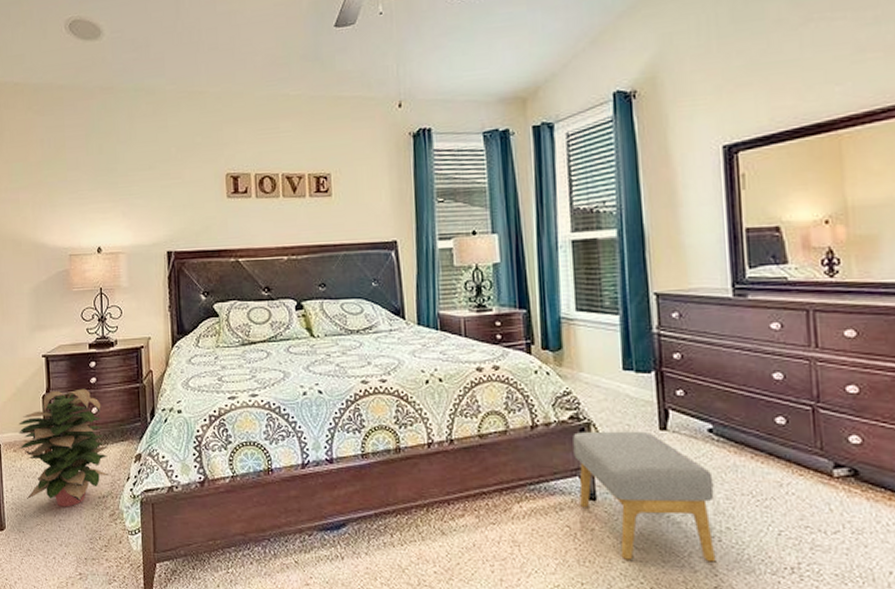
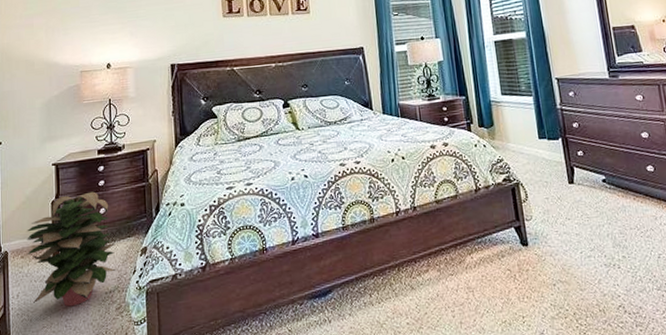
footstool: present [573,431,716,562] -> none [507,186,618,292]

